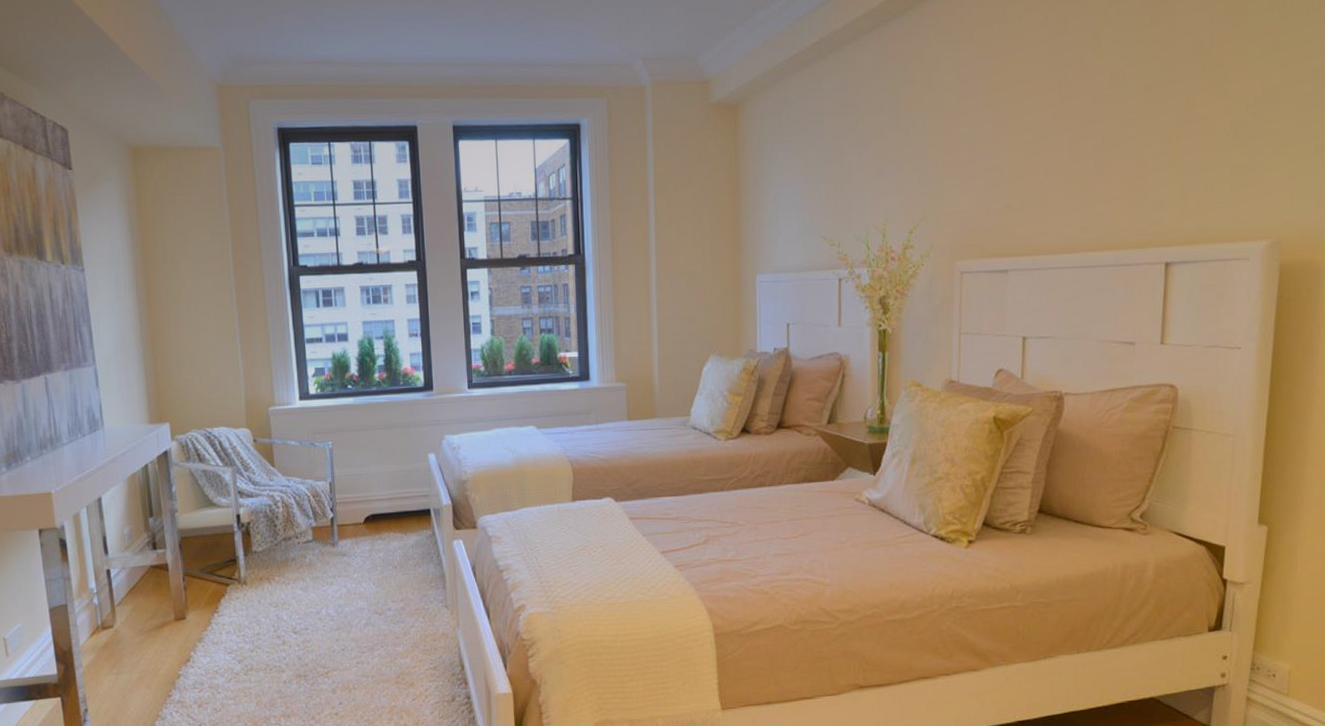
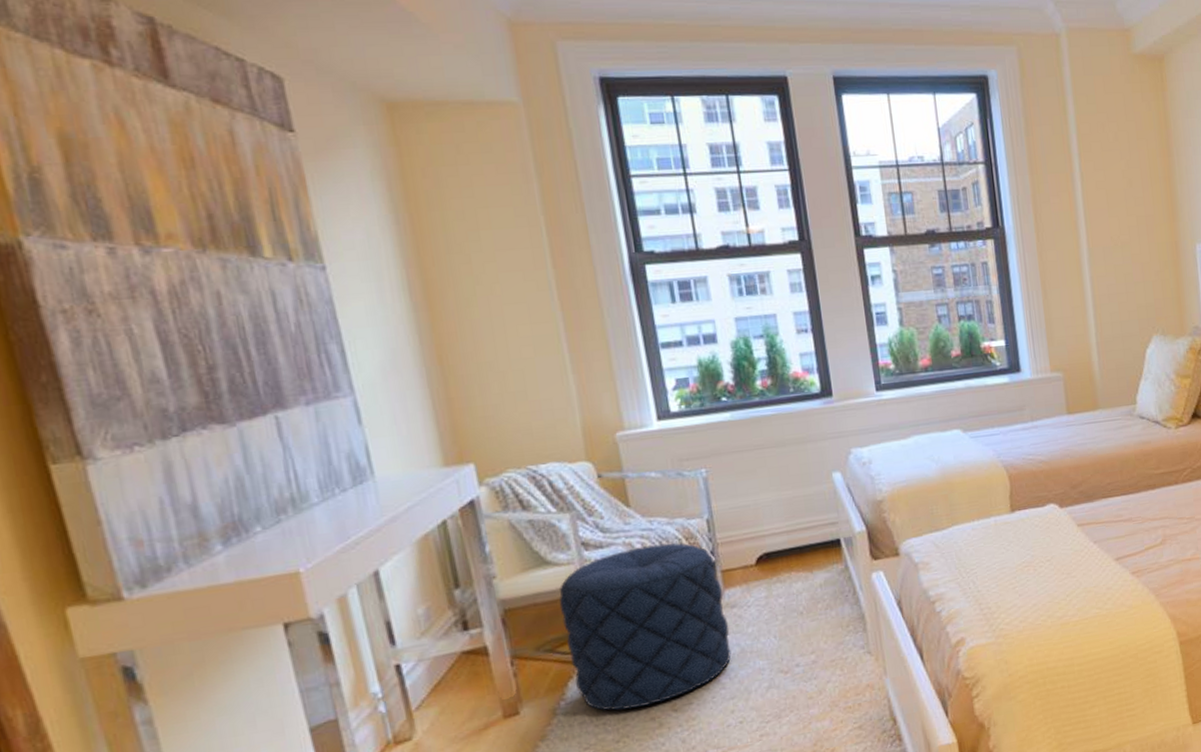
pouf: none [219,498,340,627] -> present [559,543,732,711]

